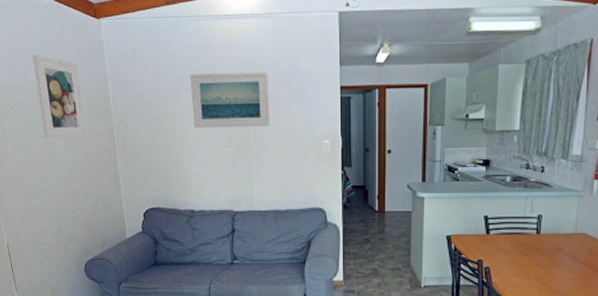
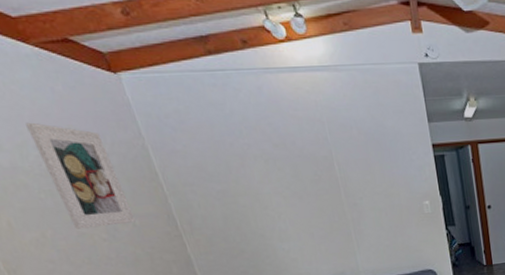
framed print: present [190,72,271,128] -> none [258,132,364,200]

